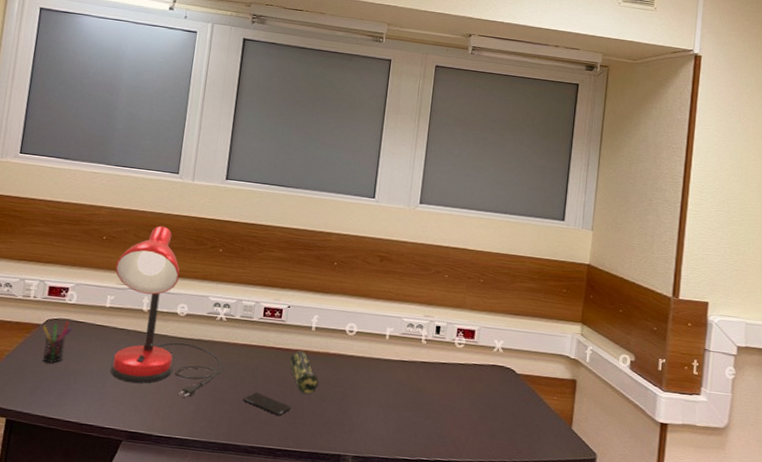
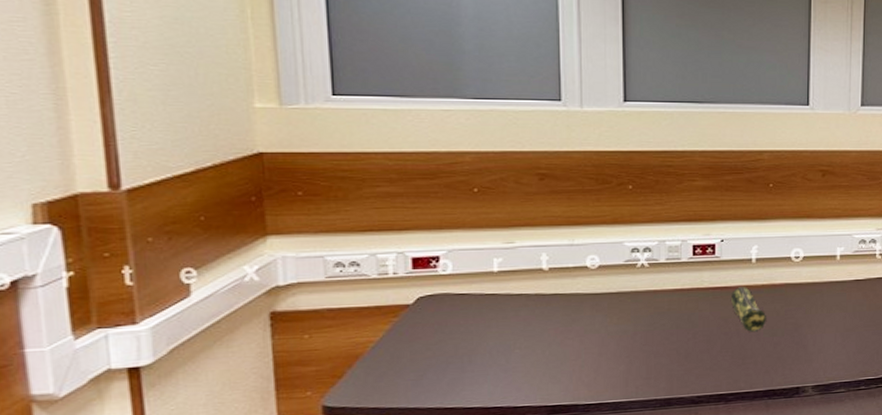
pen holder: present [42,321,72,363] -> none [414,295,453,348]
desk lamp: present [110,225,223,398] -> none [497,167,652,359]
smartphone: present [243,392,292,417] -> none [682,338,739,360]

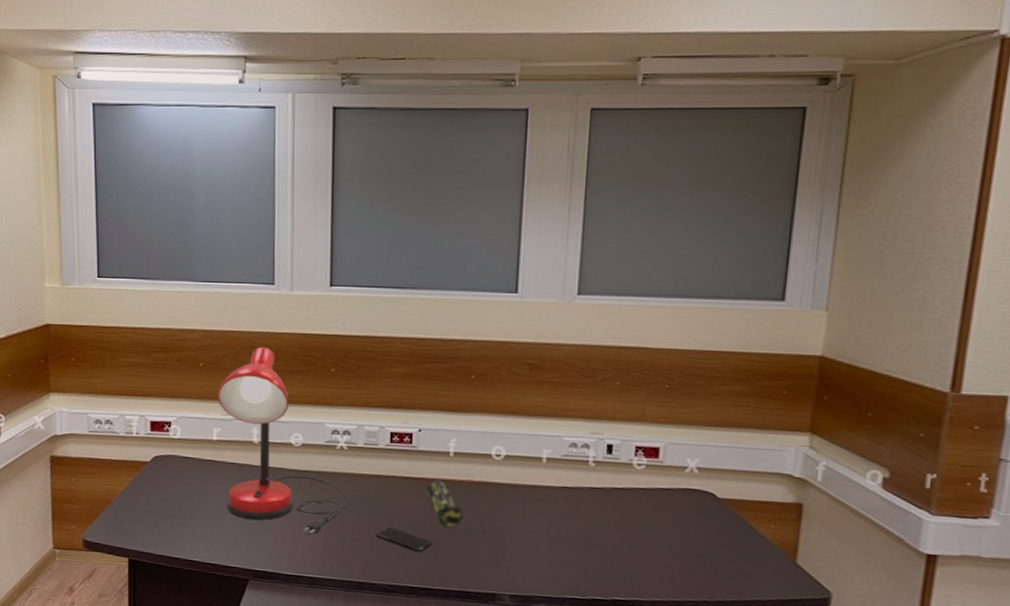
desk lamp: none [497,167,652,359] -> present [218,346,349,534]
smartphone: none [682,338,739,360] -> present [376,527,433,553]

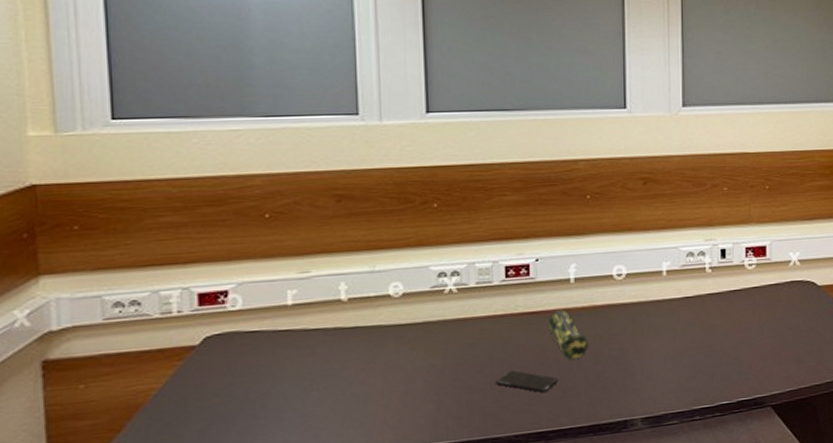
desk lamp: present [218,346,349,534] -> none [291,186,463,397]

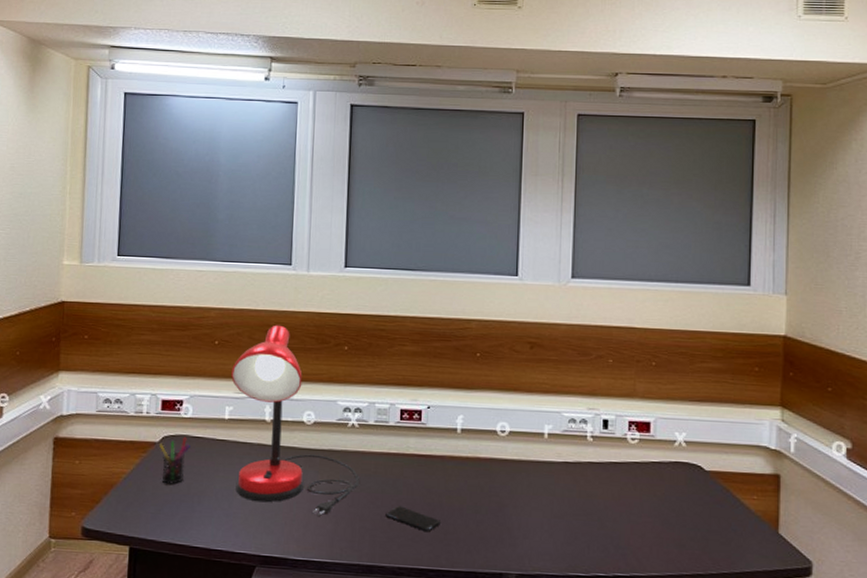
pen holder: none [201,334,244,393] -> present [160,437,190,484]
desk lamp: none [291,186,463,397] -> present [231,325,359,516]
pencil case: present [547,310,588,360] -> none [434,457,470,506]

